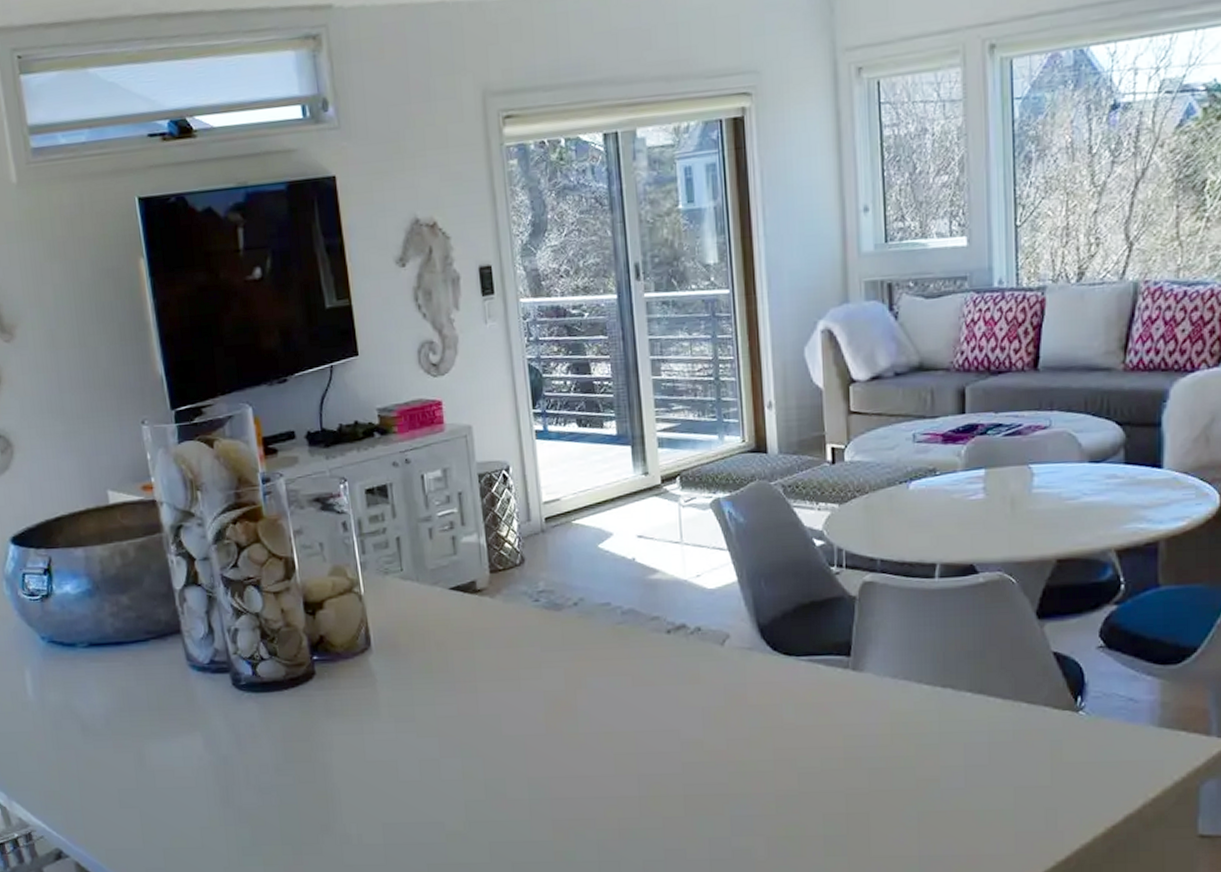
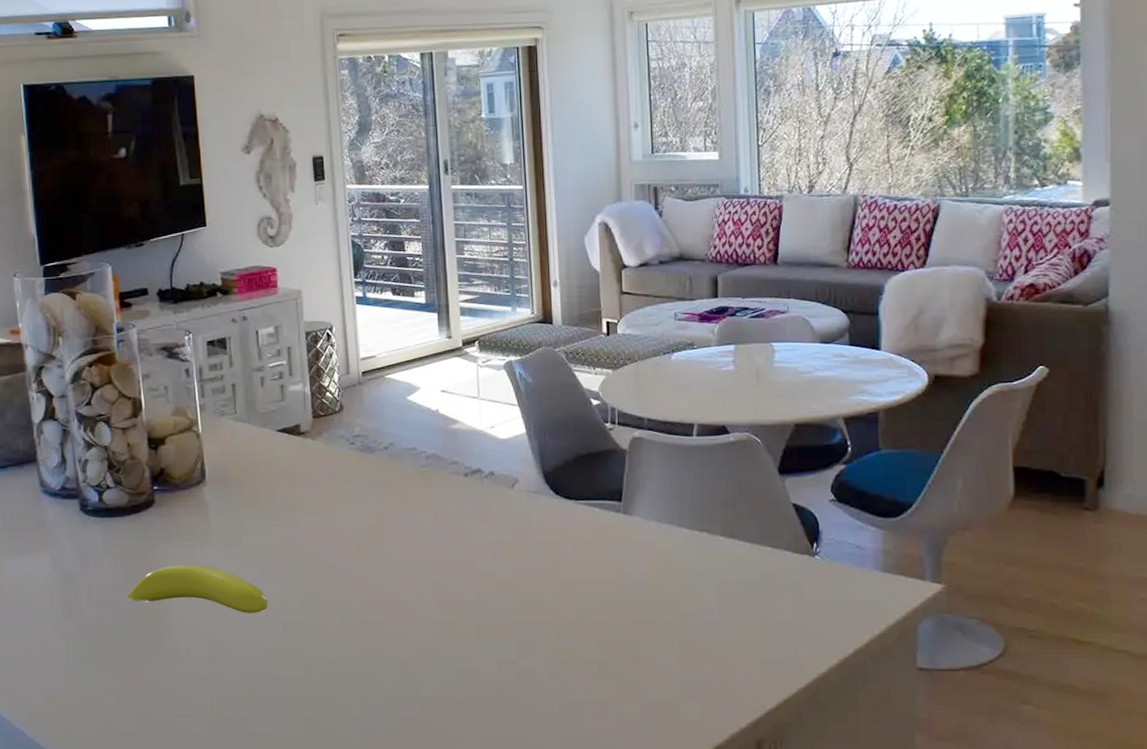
banana: none [290,741,448,793] -> present [127,564,269,613]

